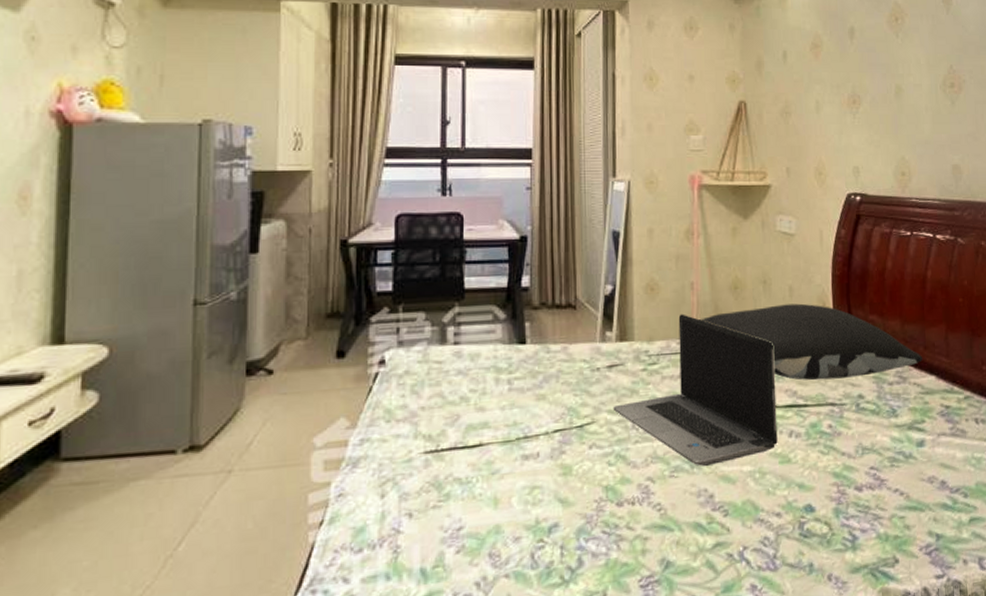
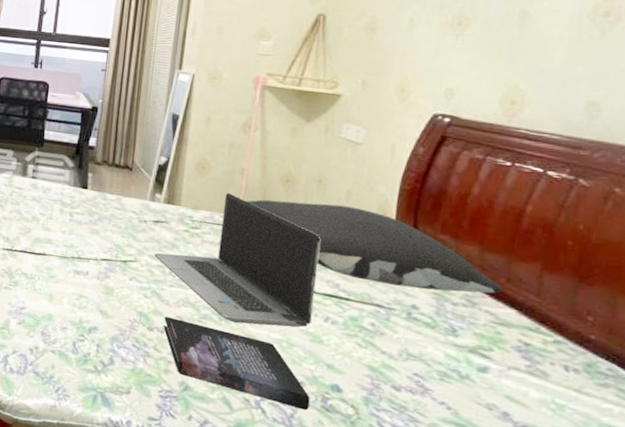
book: none [632,477,789,551] -> present [163,317,311,411]

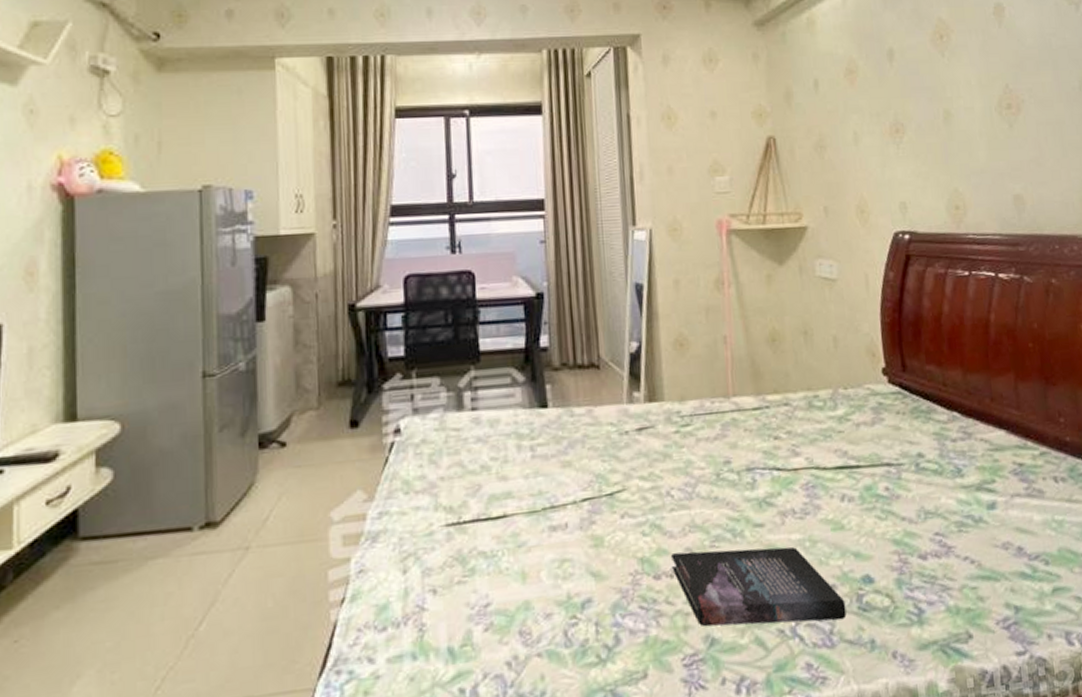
laptop computer: present [154,192,321,328] -> none [644,370,829,536]
pillow: present [246,199,502,294] -> none [735,354,989,439]

